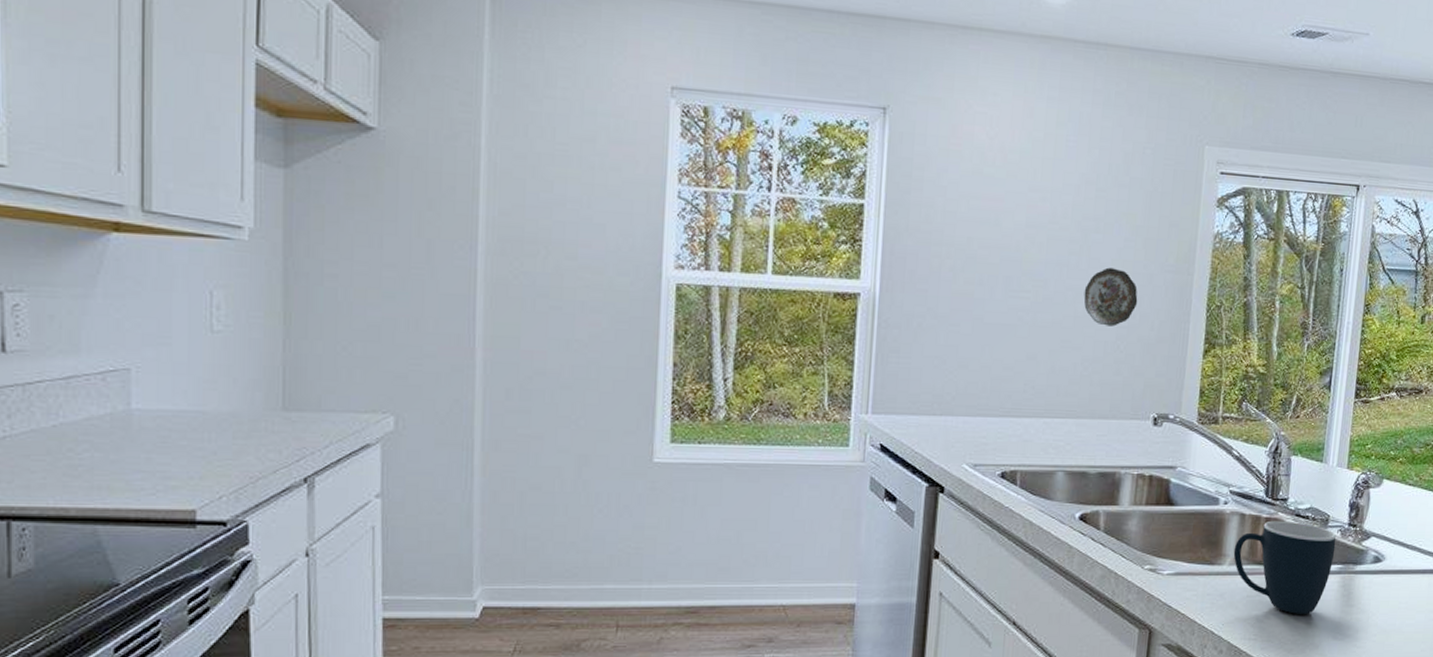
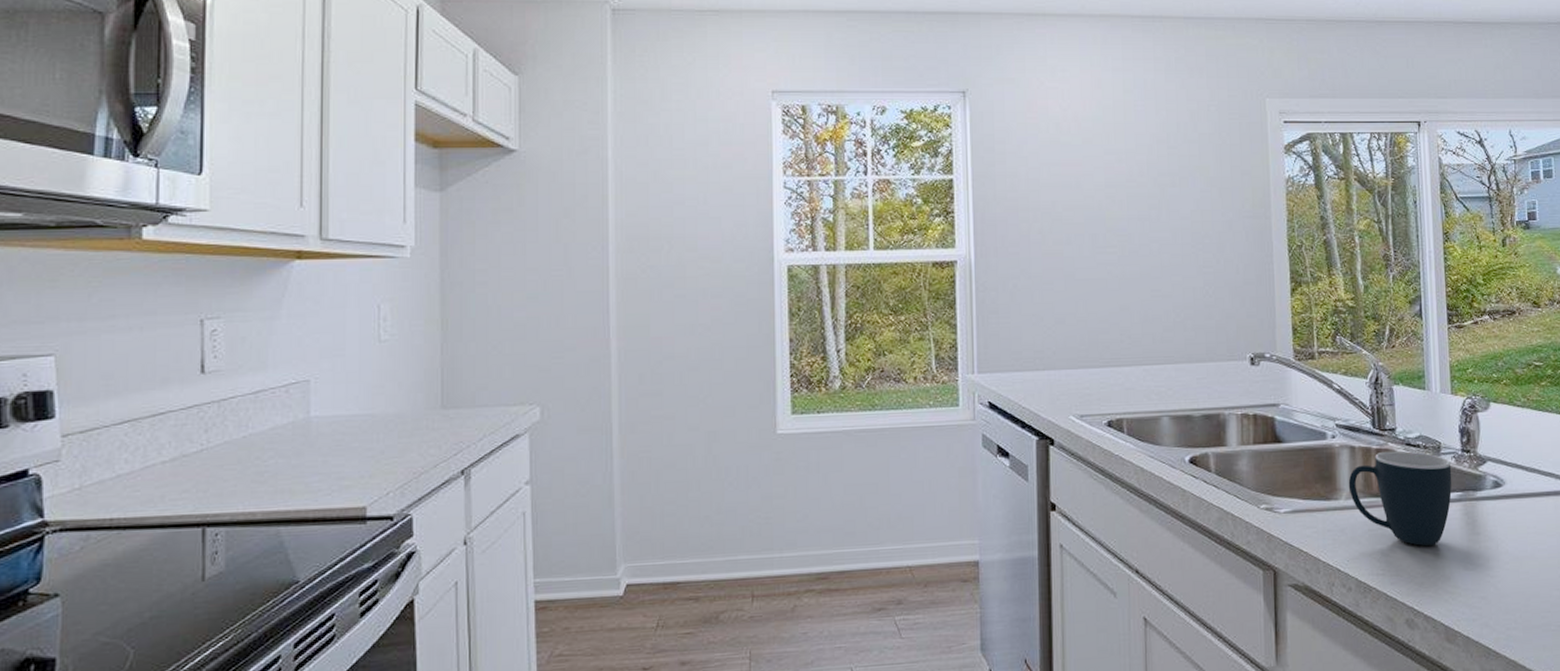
decorative plate: present [1084,267,1138,327] -> none [1168,218,1220,273]

